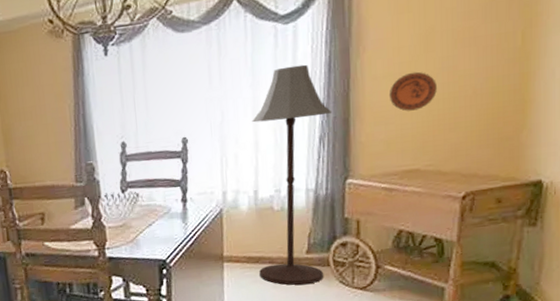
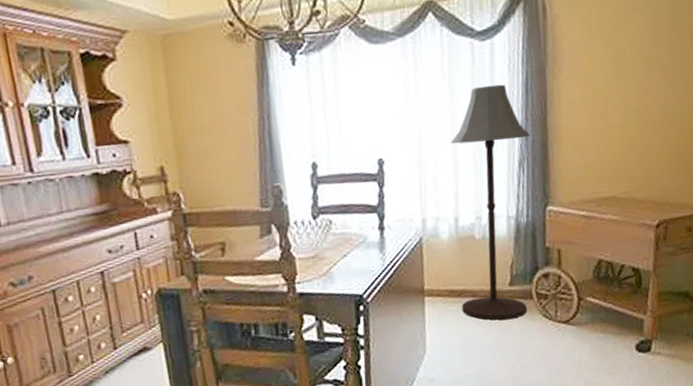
decorative plate: present [389,71,437,112] -> none [584,96,629,137]

